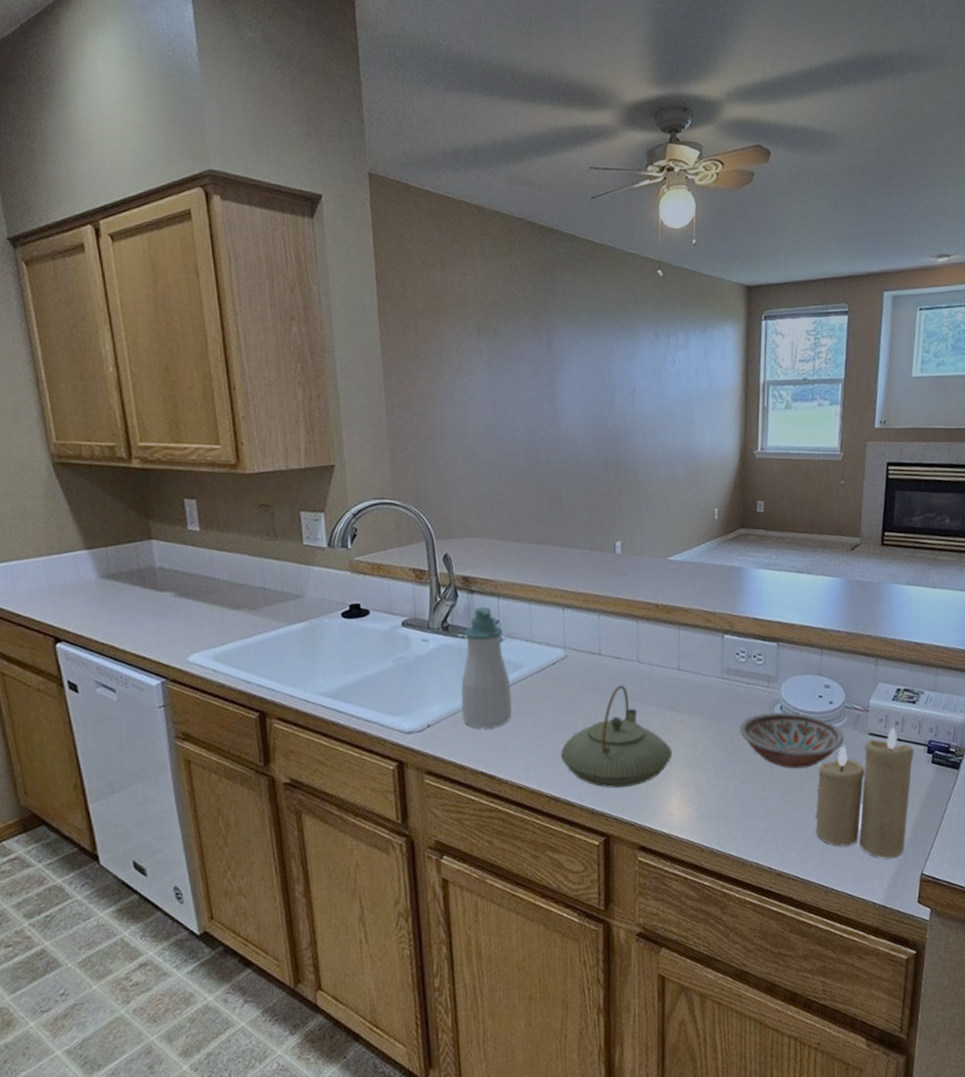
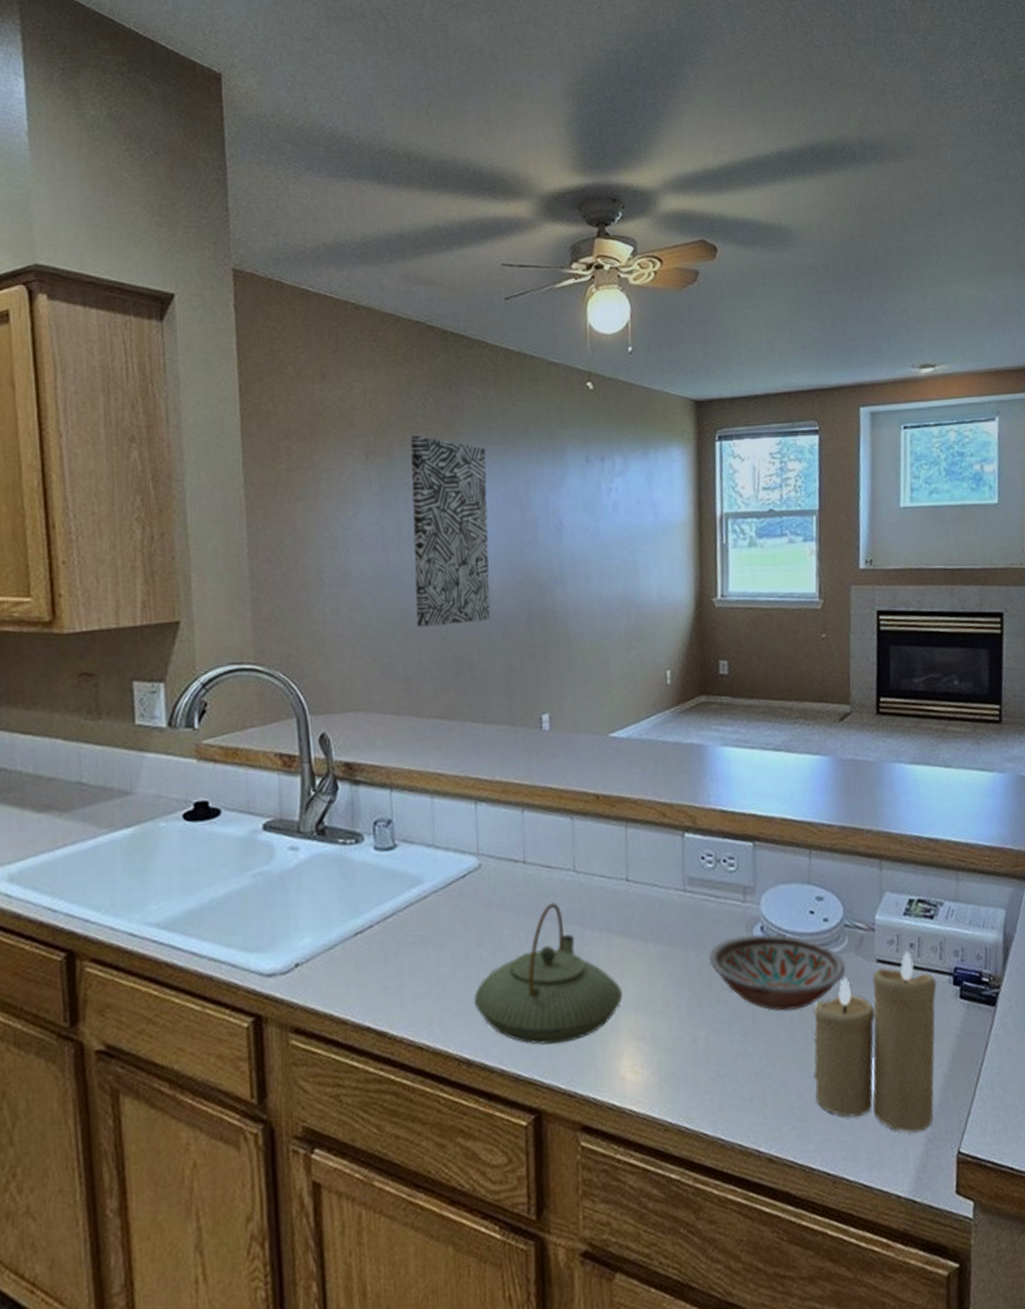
soap bottle: present [461,606,513,729] -> none [341,801,410,968]
wall art: none [513,315,577,472] -> present [410,436,491,627]

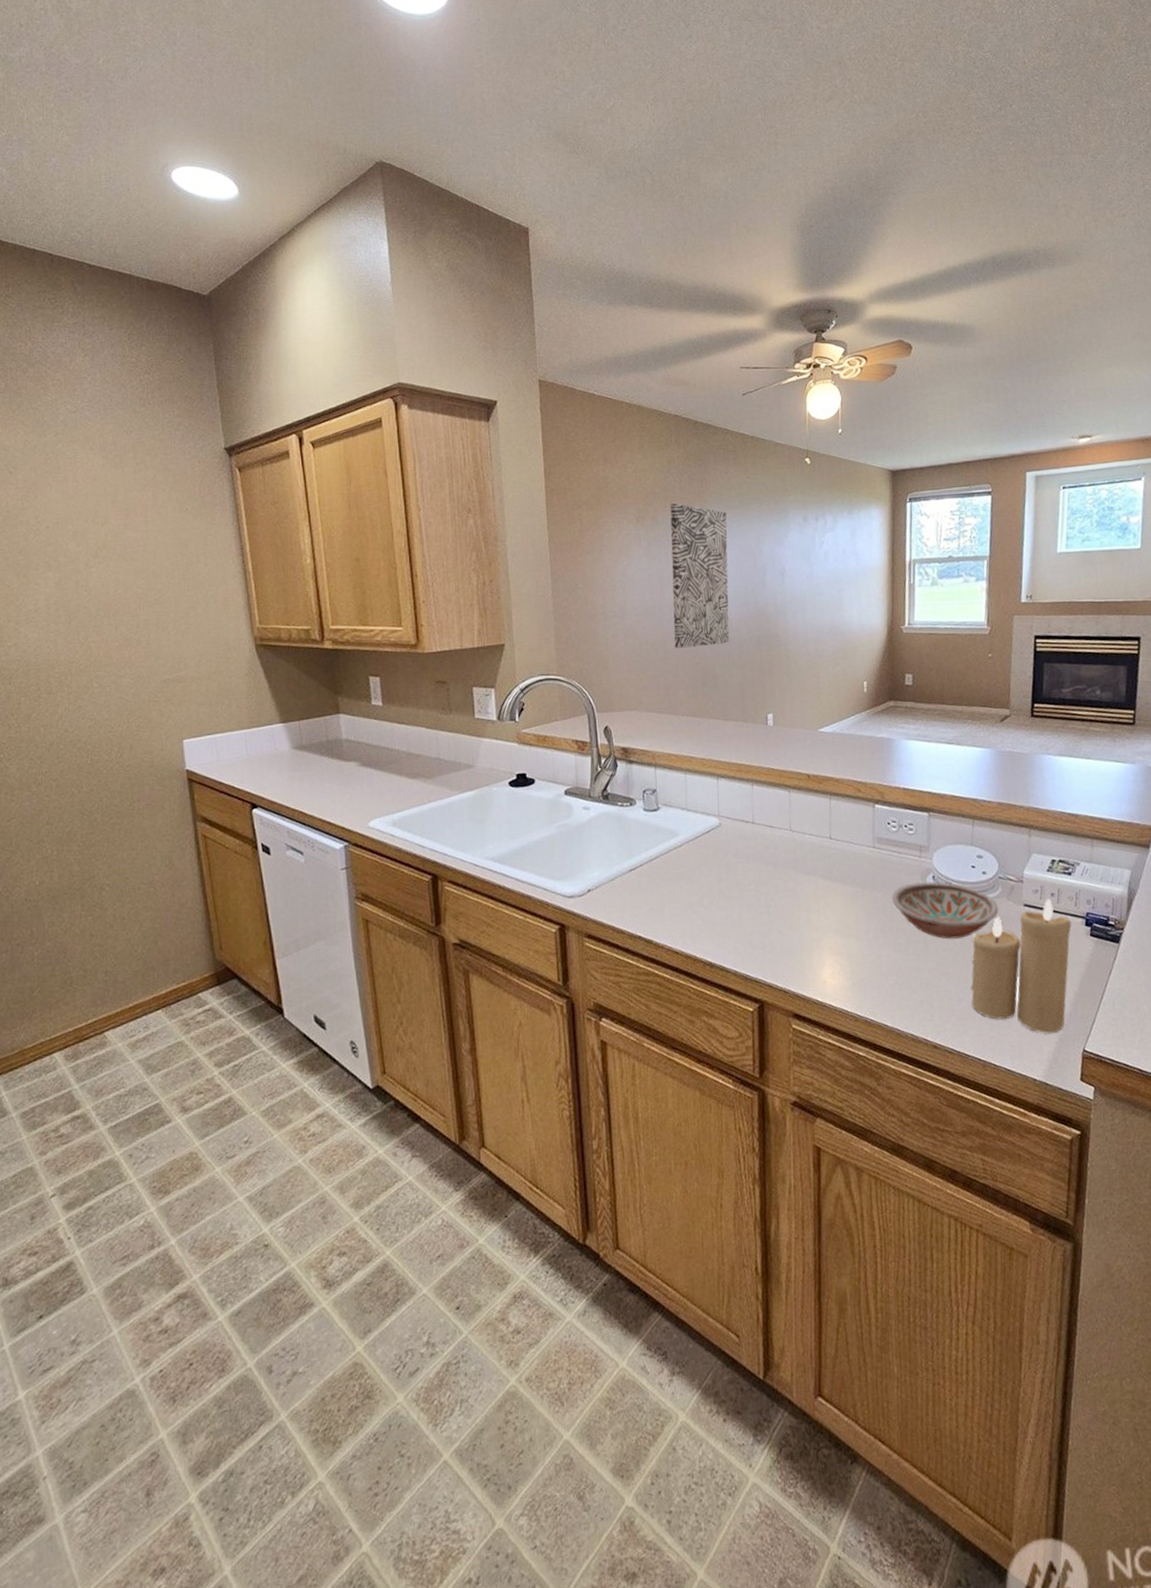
teapot: present [474,903,622,1045] -> none [716,853,825,955]

